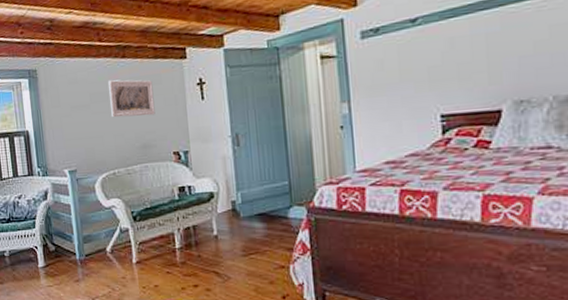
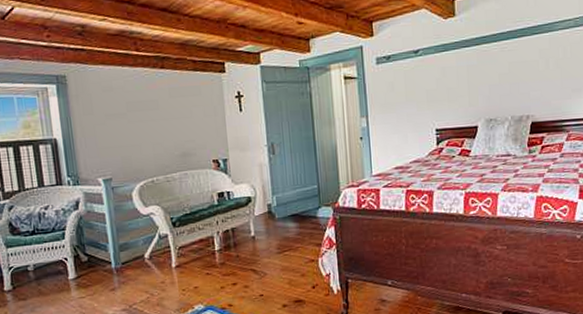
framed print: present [108,79,156,118] -> none [146,89,195,127]

